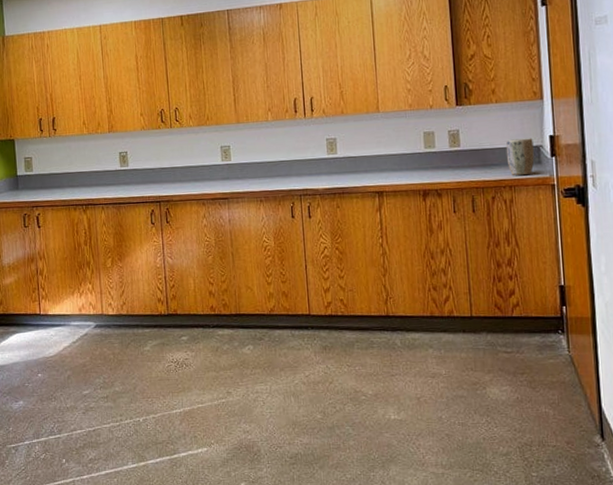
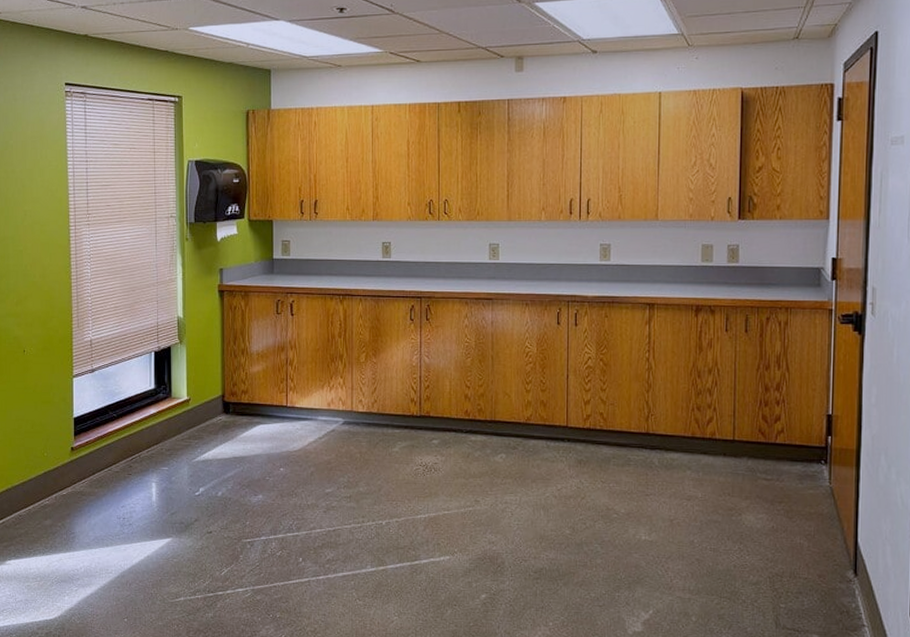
plant pot: present [505,138,534,176] -> none [785,259,815,298]

